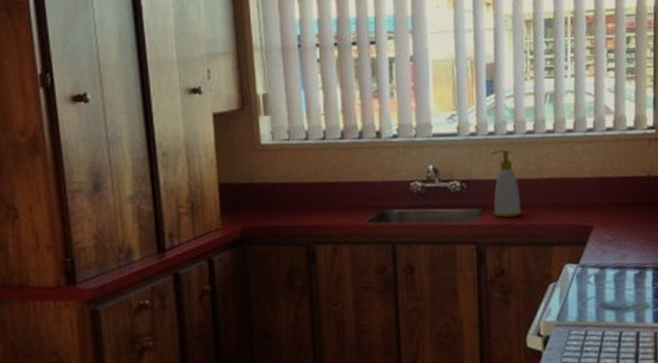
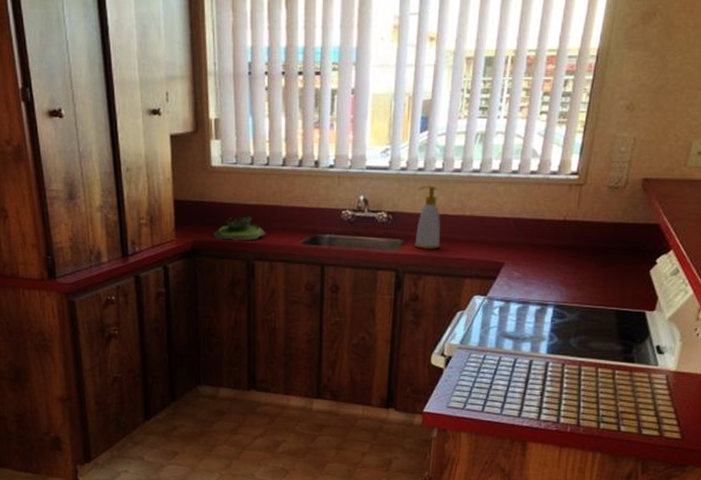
plant pot: none [266,196,326,225] -> present [214,216,266,241]

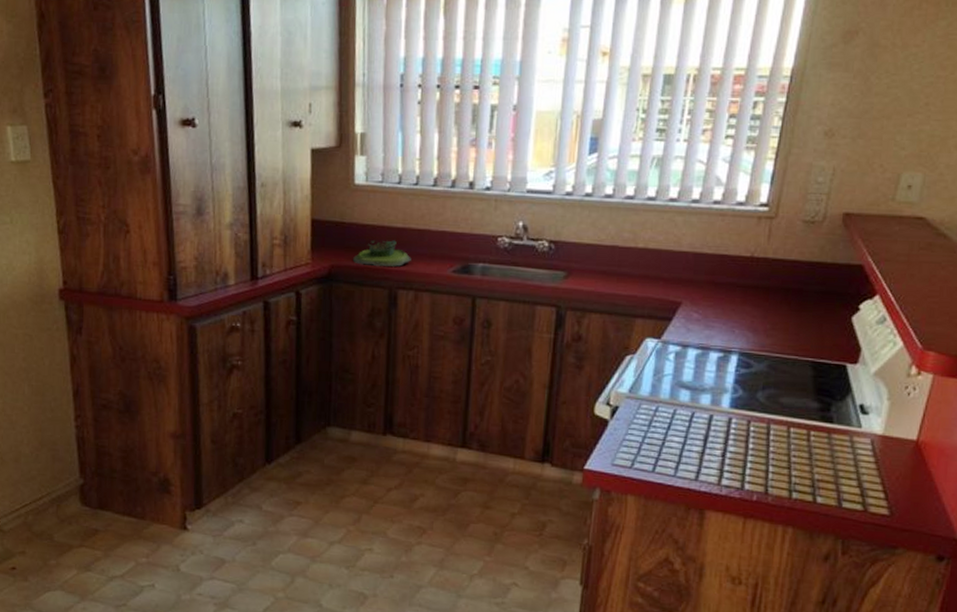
soap bottle: present [414,185,441,249] -> none [579,213,610,284]

